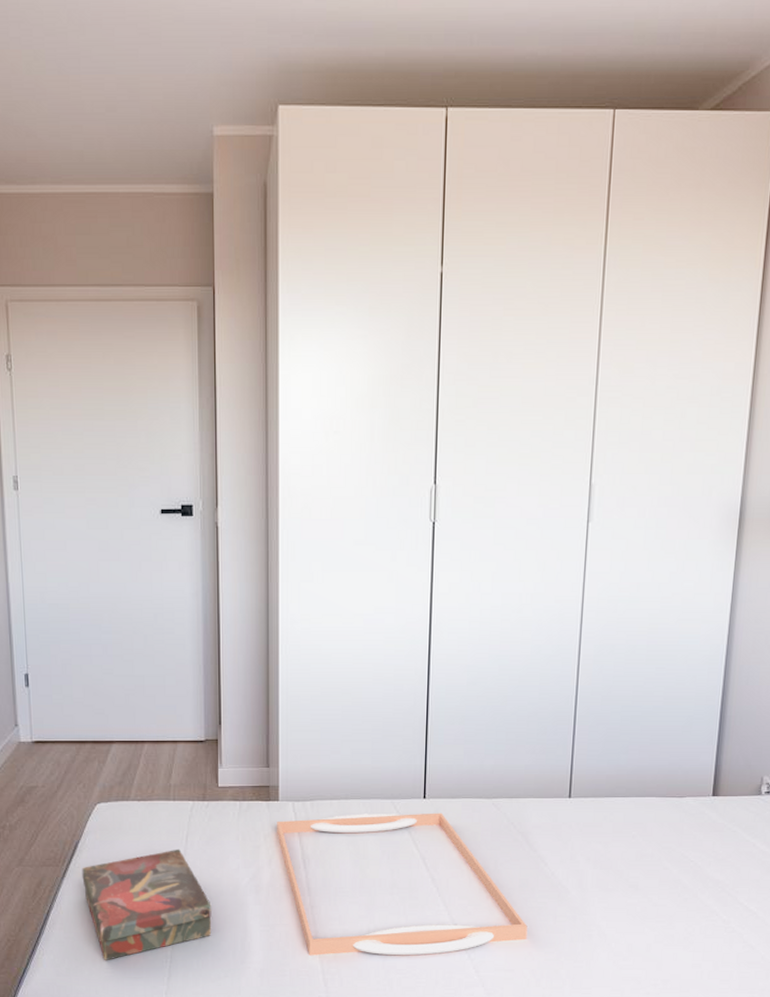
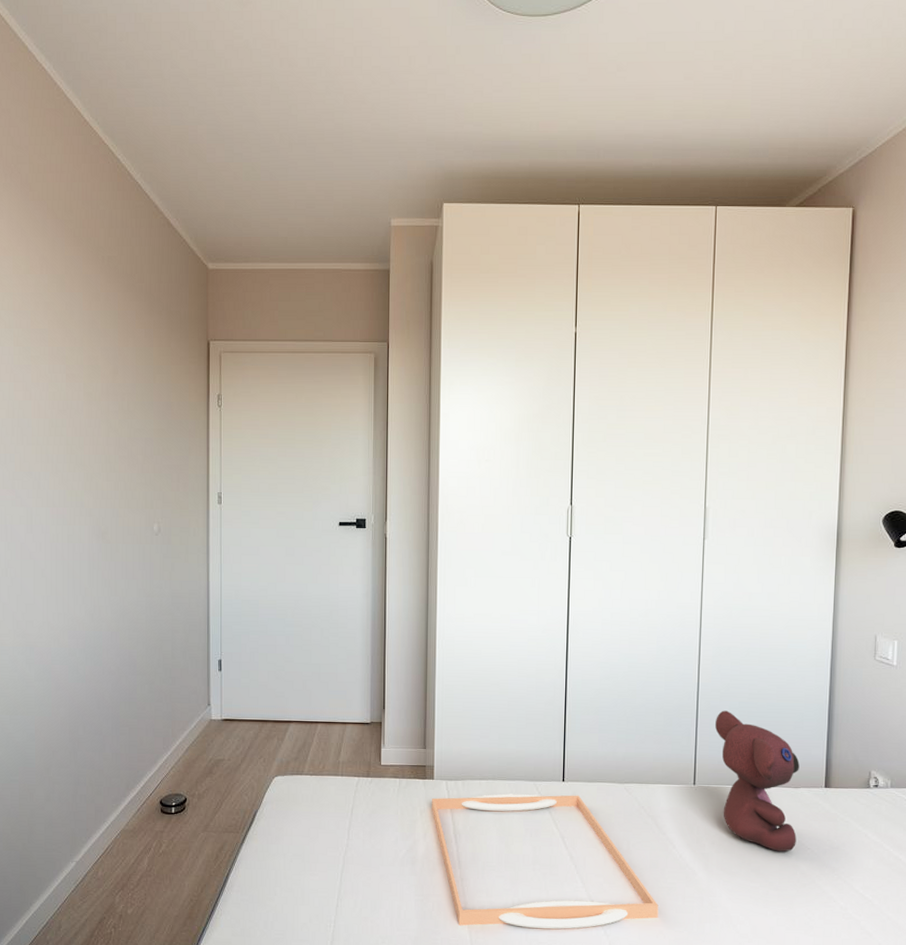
book: present [82,849,212,960] -> none [259,820,372,923]
teddy bear: none [594,715,686,865] -> present [715,710,800,852]

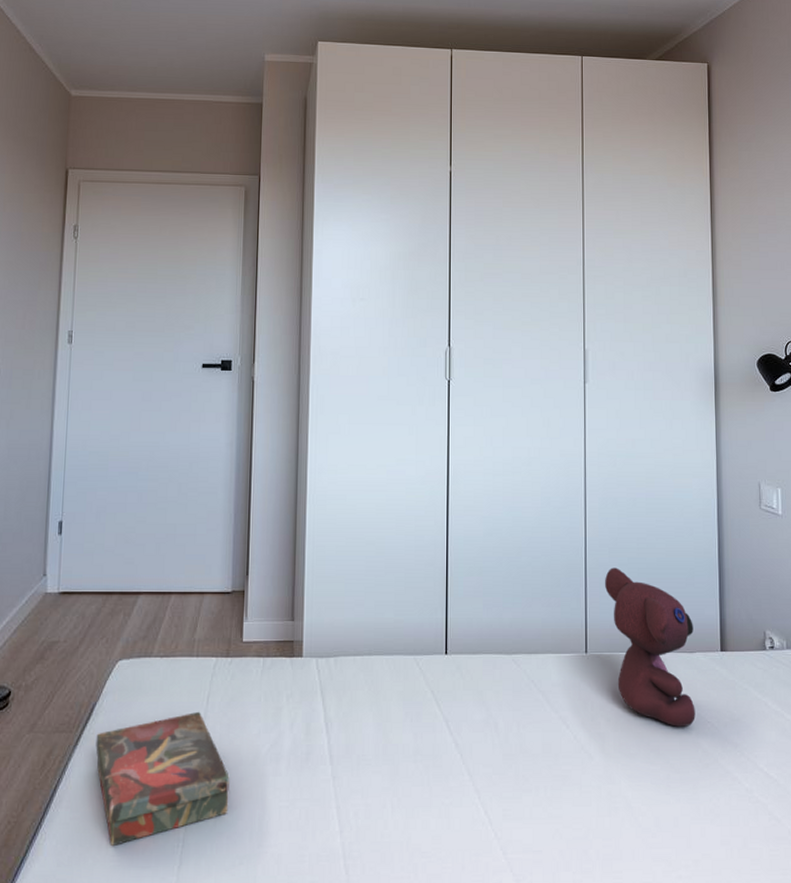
book: none [259,820,372,923] -> present [96,711,230,846]
serving tray: present [432,793,659,930] -> none [300,670,553,836]

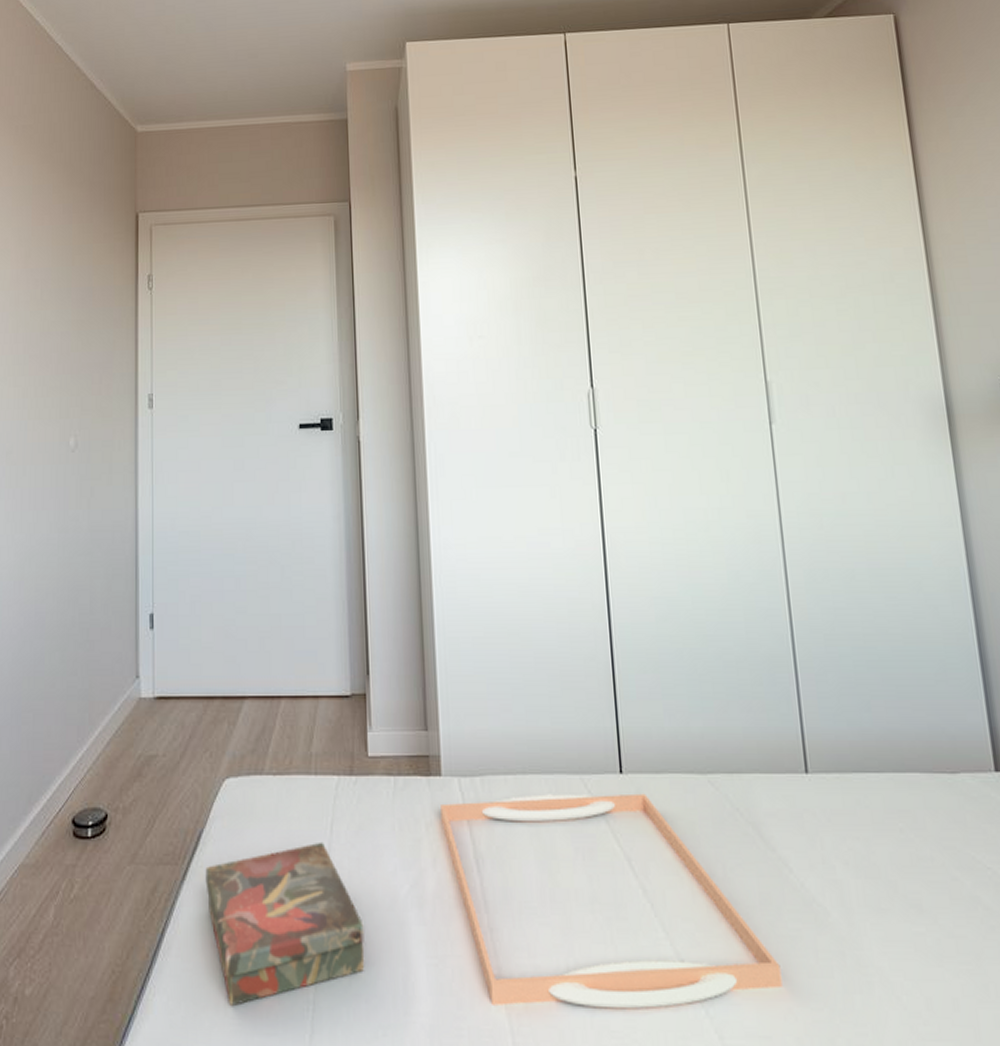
serving tray: none [300,670,553,836] -> present [440,793,783,1009]
teddy bear: present [605,567,696,727] -> none [822,660,969,874]

